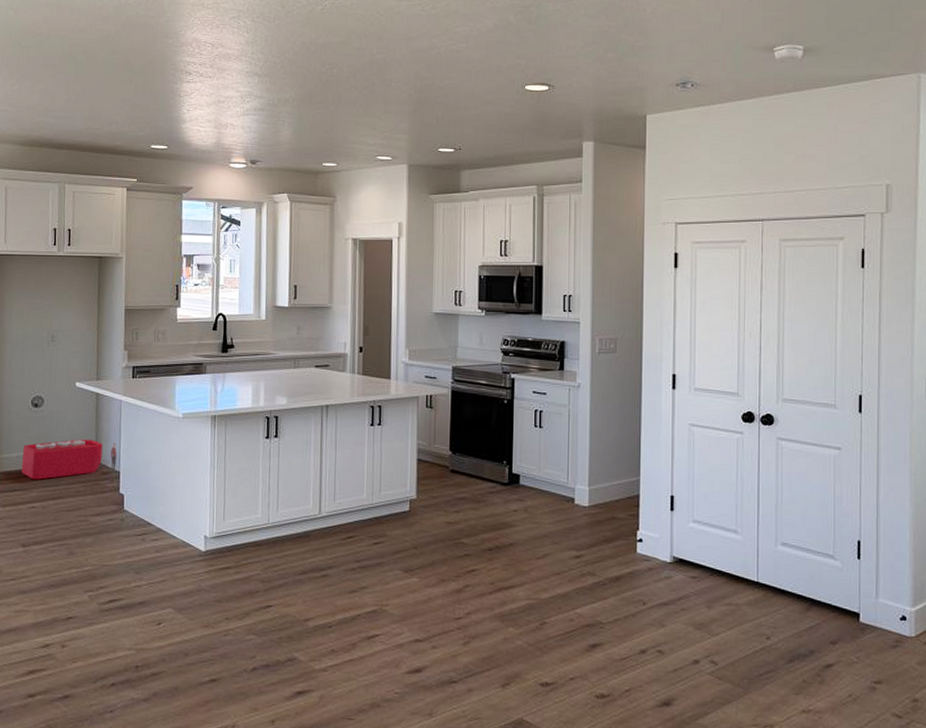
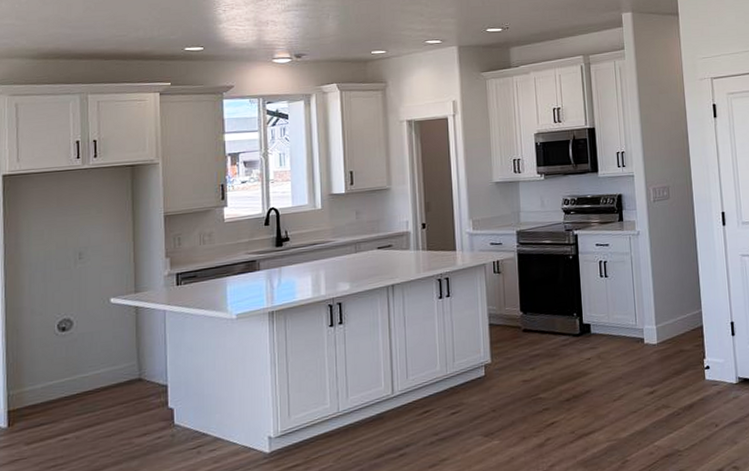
storage bin: present [21,439,117,480] -> none [48,355,163,410]

